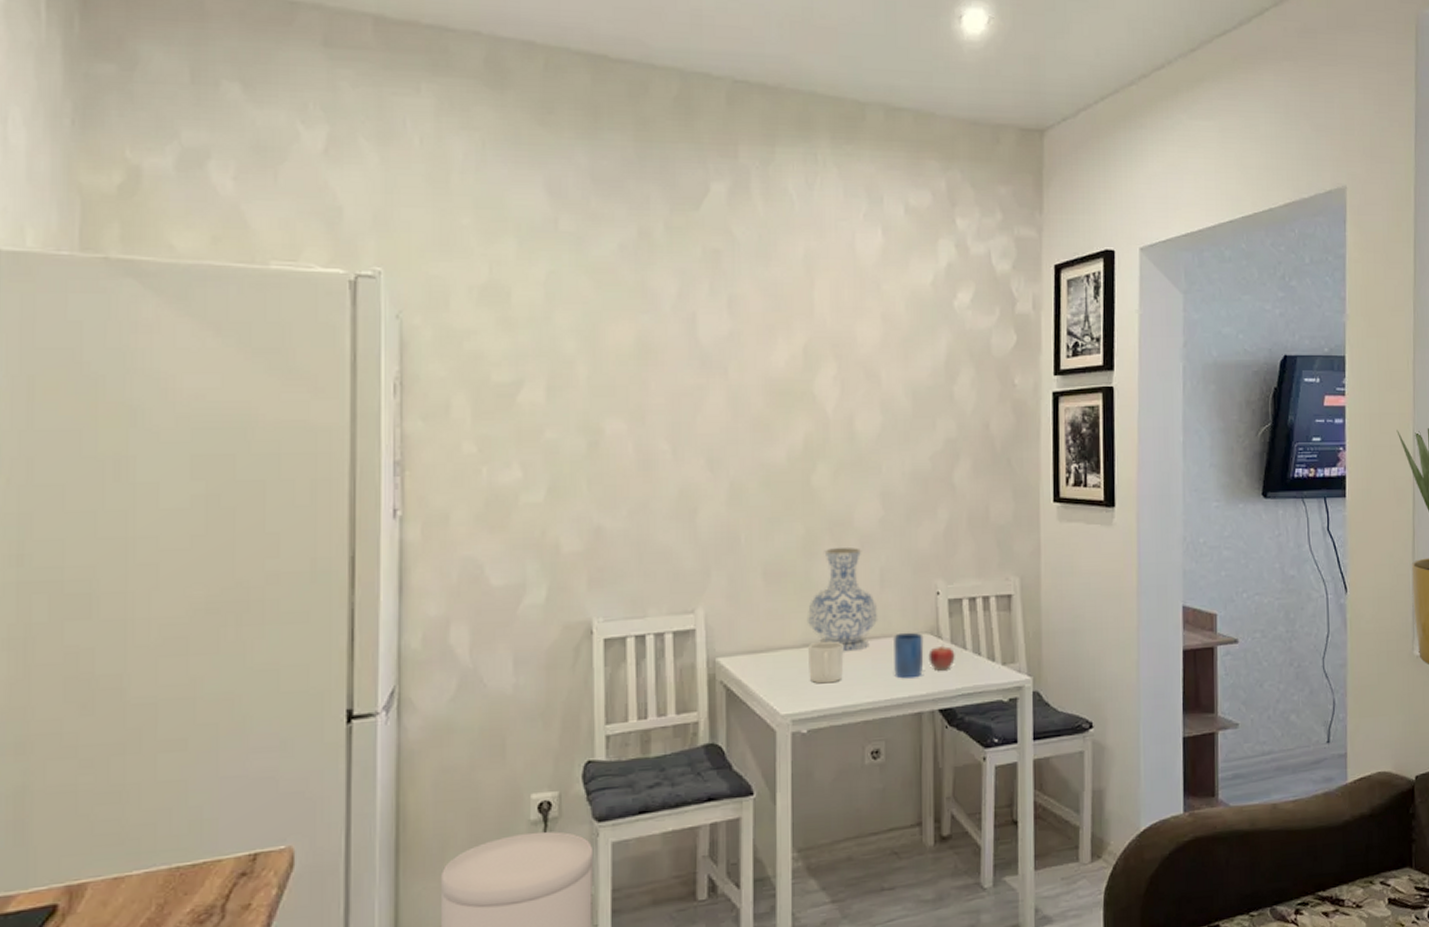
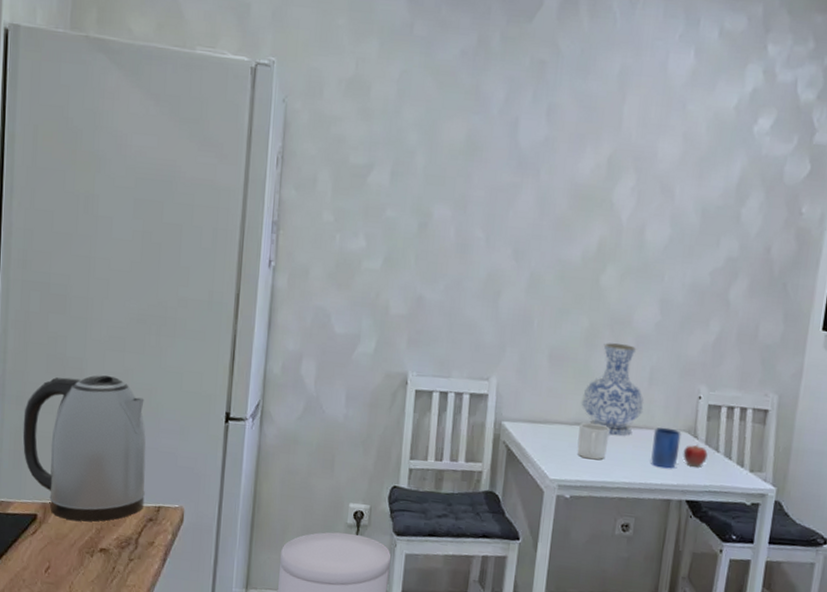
kettle: none [27,691,232,902] -> present [22,375,146,522]

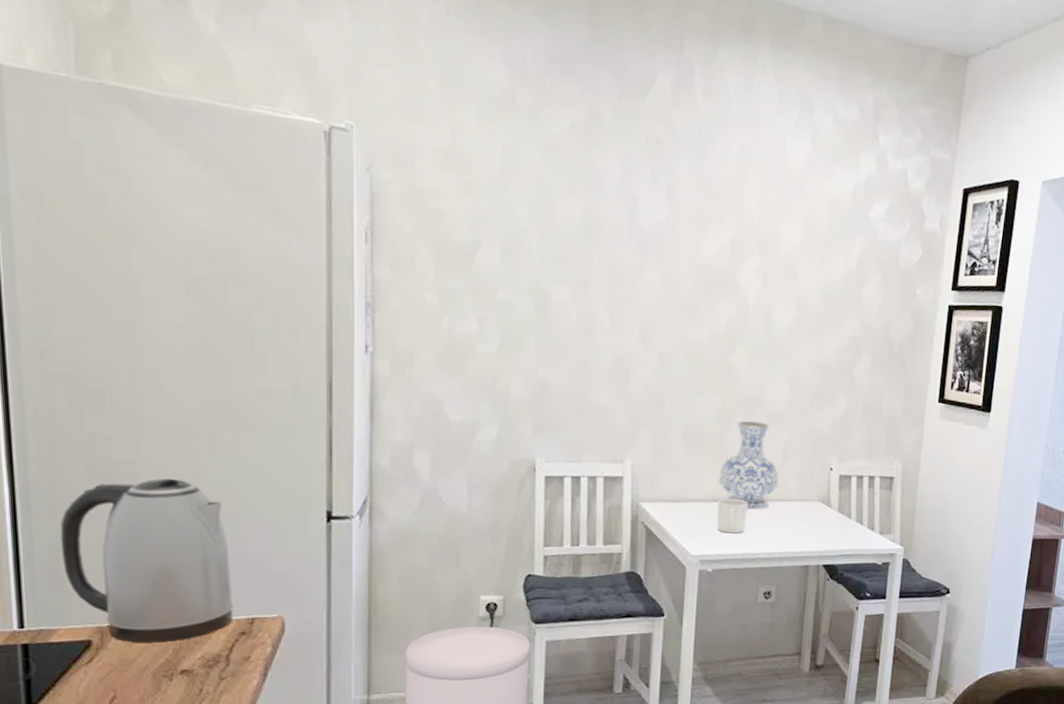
mug: present [651,427,681,468] -> none [789,498,816,536]
fruit: present [683,444,708,467] -> none [818,513,841,534]

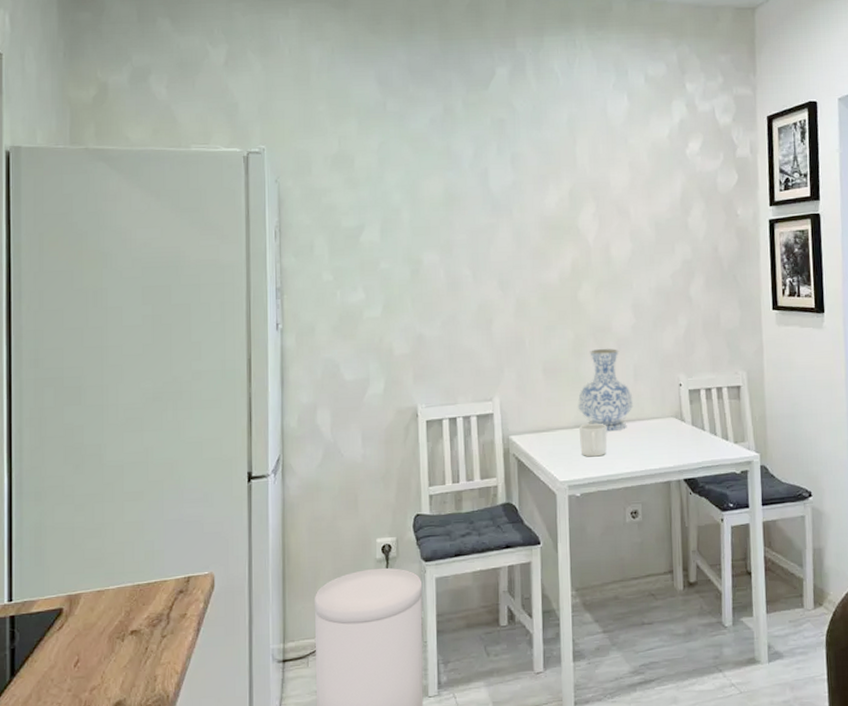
kettle: present [60,478,233,643] -> none [43,457,173,607]

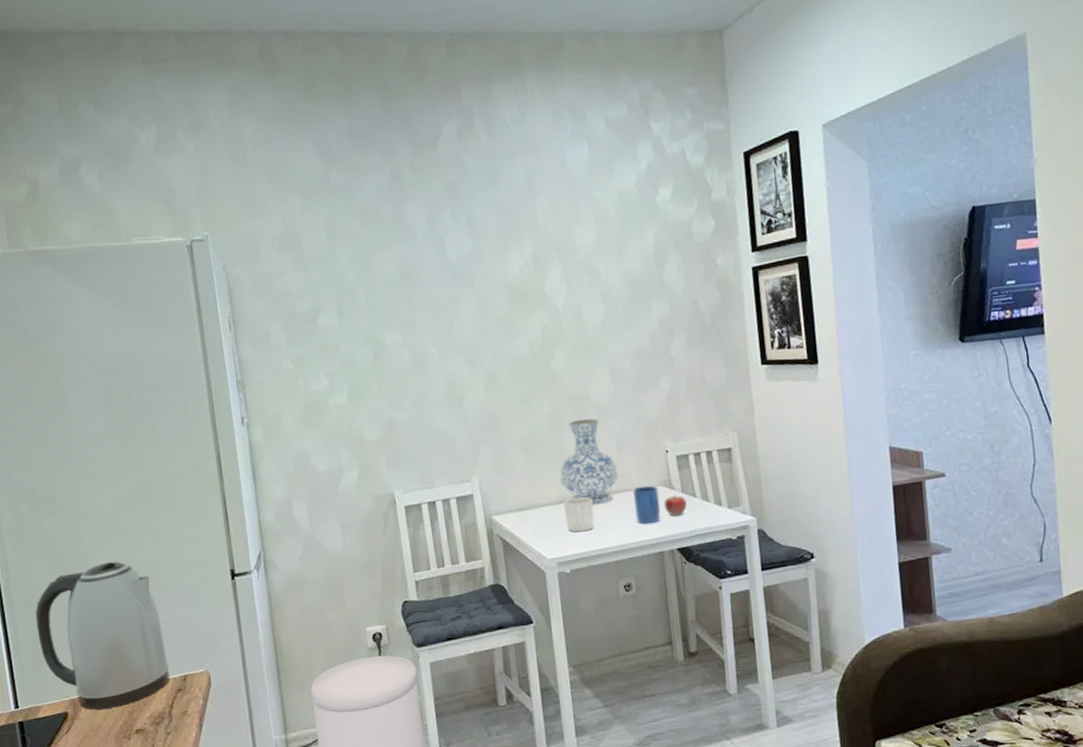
kettle: none [43,457,173,607] -> present [35,561,170,710]
mug: none [645,416,671,453] -> present [632,485,661,524]
fruit: none [674,427,696,448] -> present [664,495,687,516]

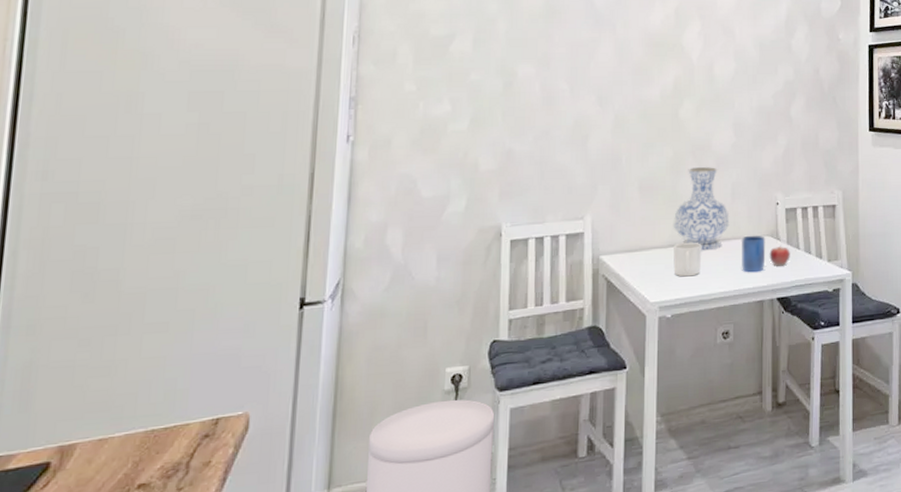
kettle: present [35,561,170,710] -> none [33,282,201,460]

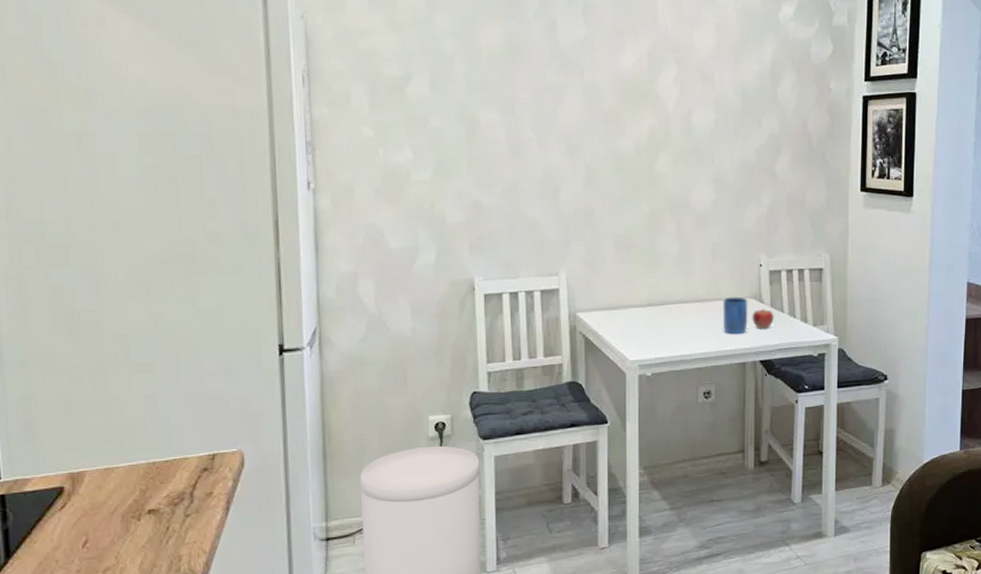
mug: present [673,242,702,277] -> none [652,302,682,337]
vase: present [674,167,730,251] -> none [652,225,711,311]

